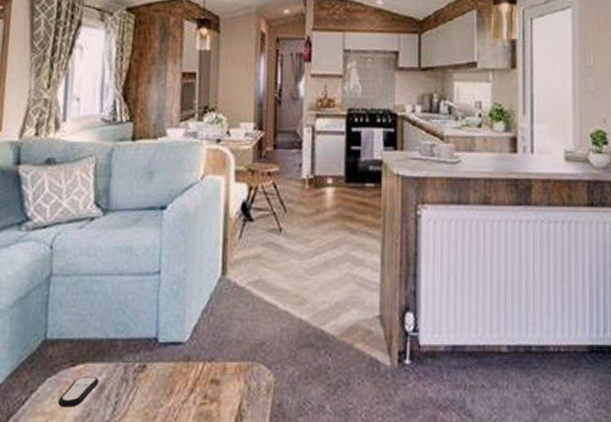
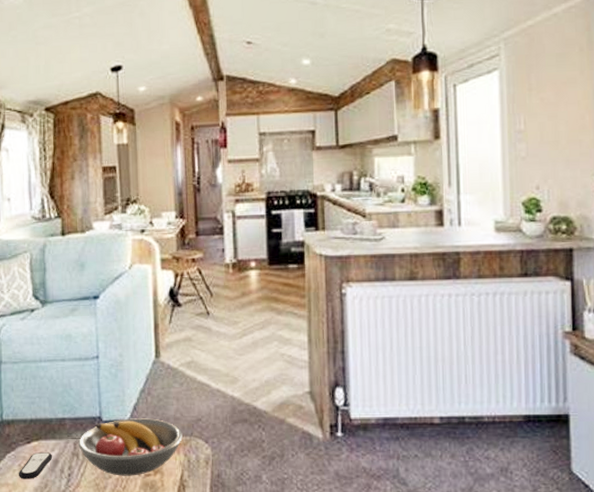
fruit bowl: none [130,340,244,405] -> present [79,418,183,476]

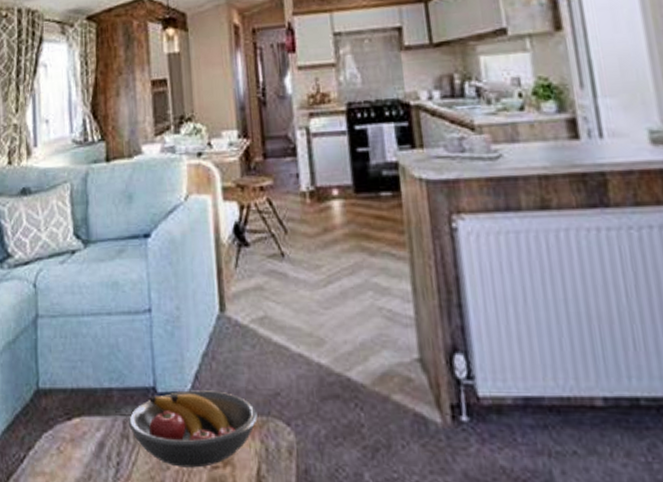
remote control: present [19,452,53,479] -> none [57,432,98,468]

